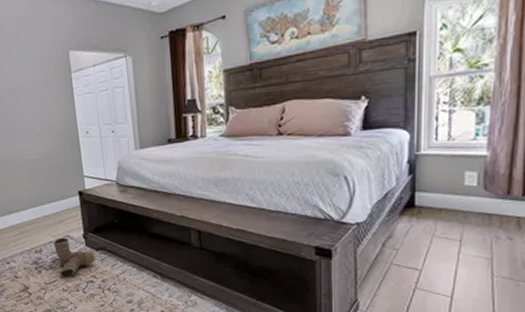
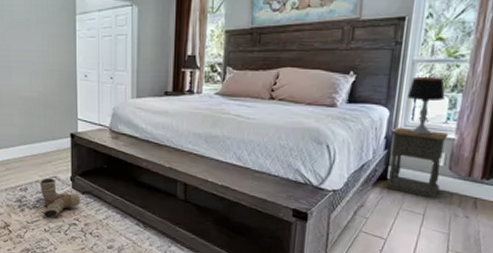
nightstand: none [413,149,479,223] -> present [385,127,449,200]
table lamp: none [427,91,470,156] -> present [407,76,445,135]

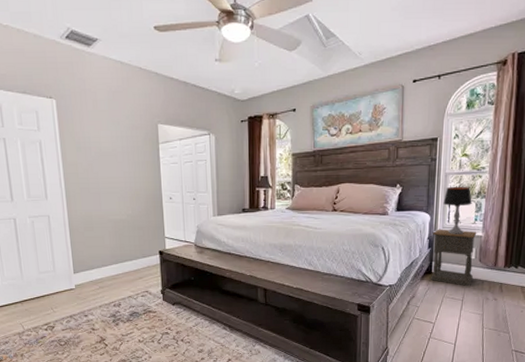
boots: present [39,178,81,218] -> none [132,292,172,329]

